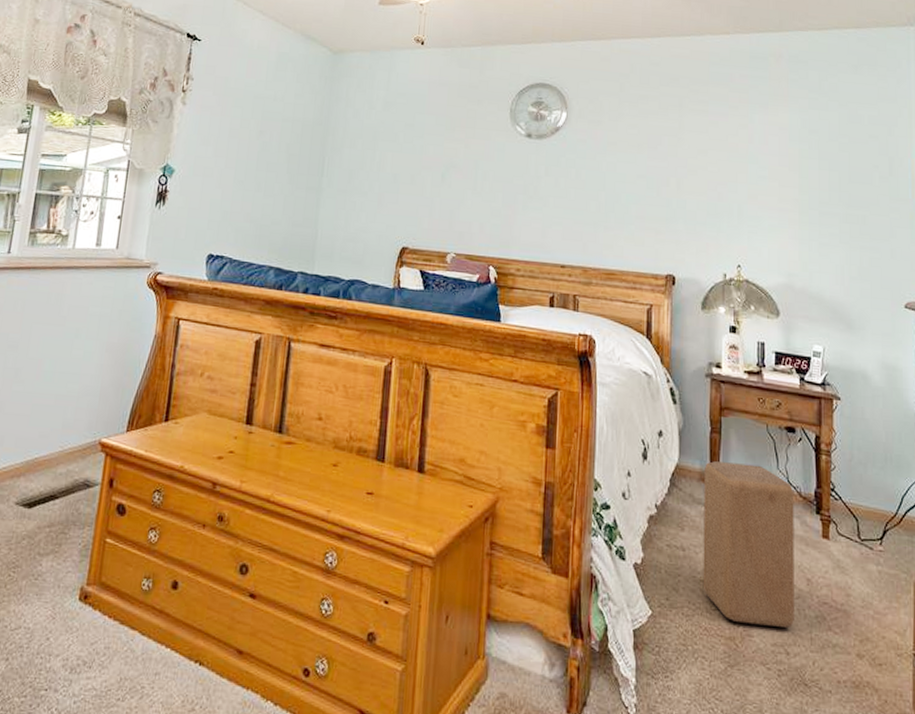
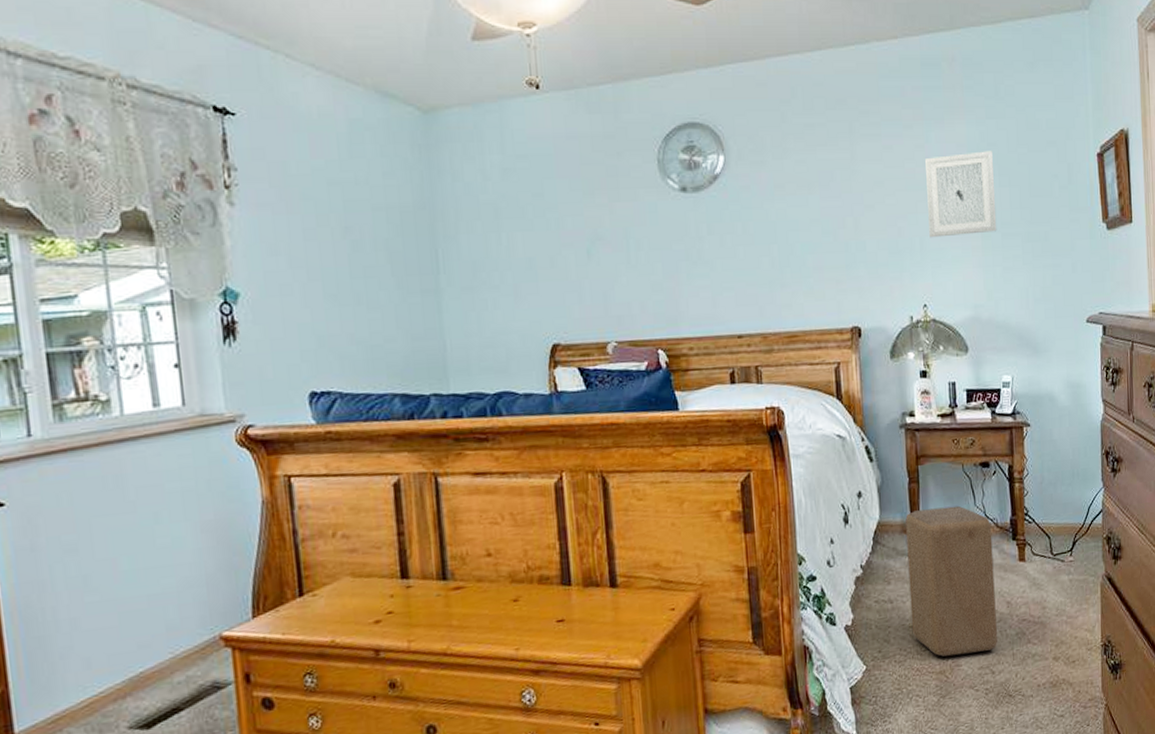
wall art: none [748,135,815,209] -> present [925,151,997,238]

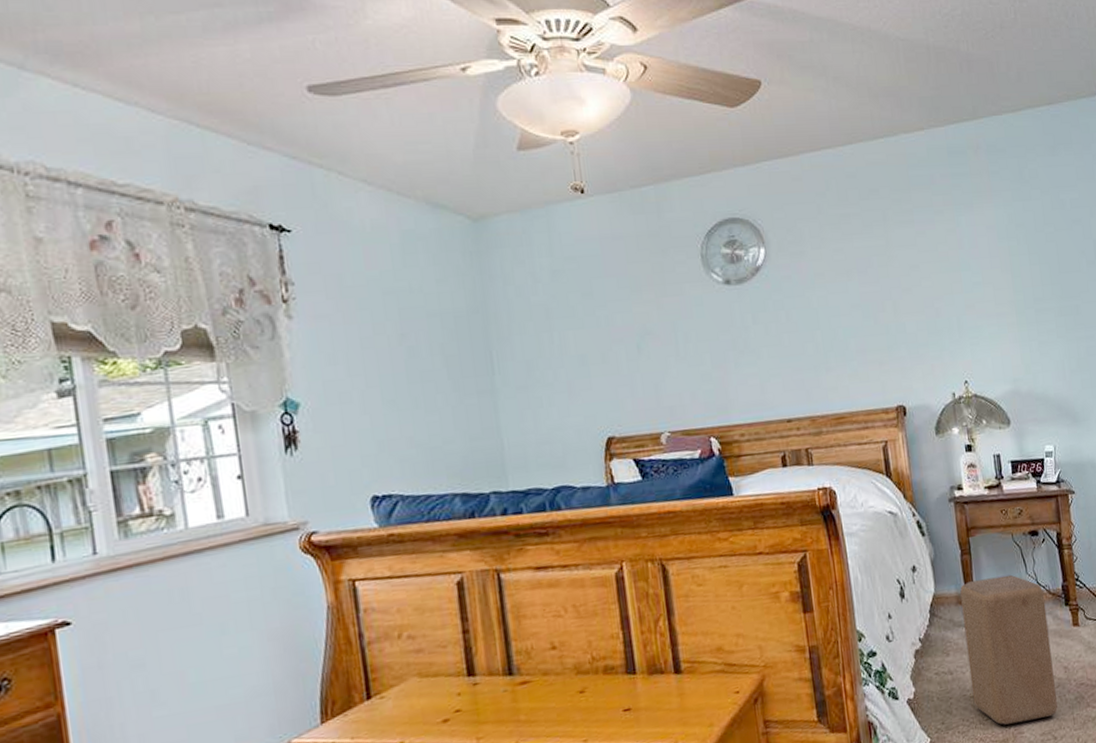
wall art: present [925,151,997,238] -> none [958,231,1030,317]

